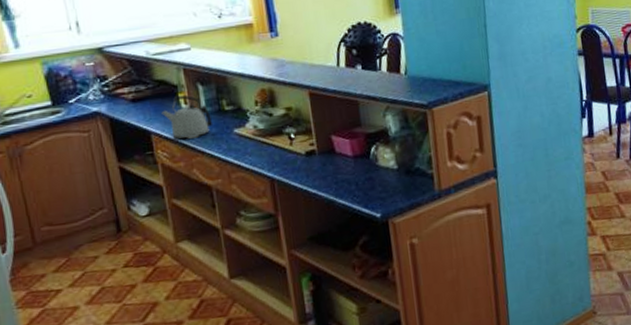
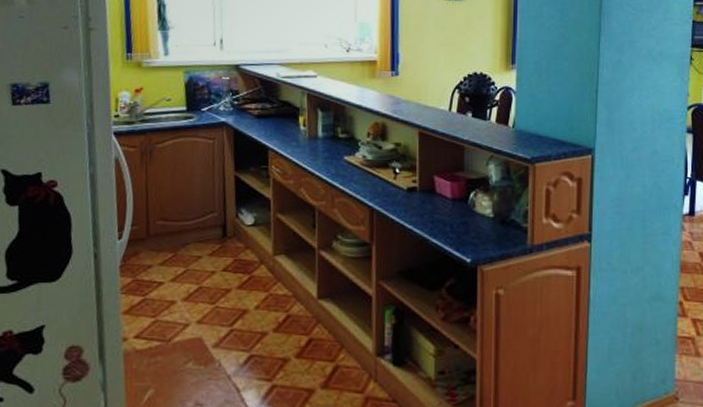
kettle: present [161,95,214,139] -> none [281,117,326,159]

